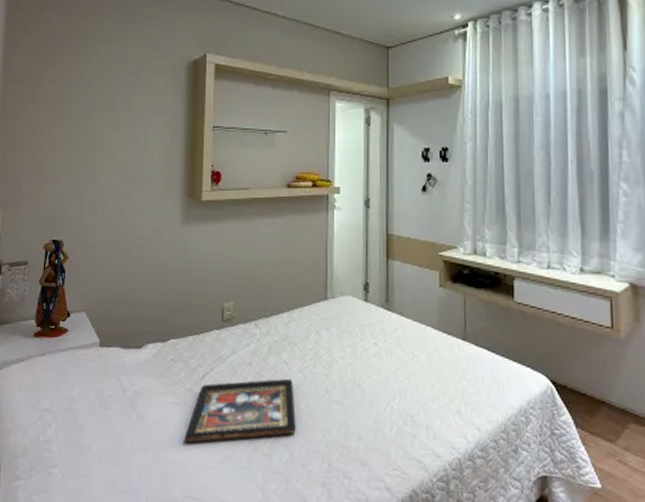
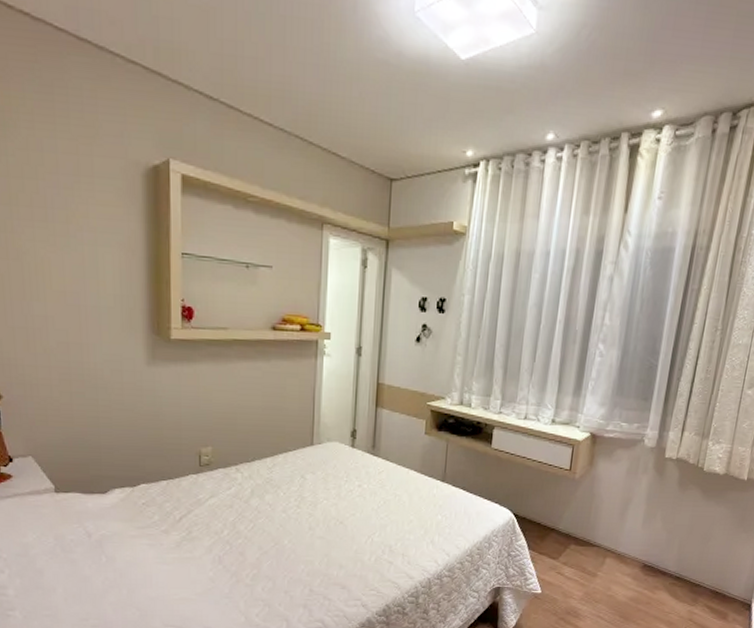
decorative tray: present [184,378,296,443] -> none [161,518,279,579]

